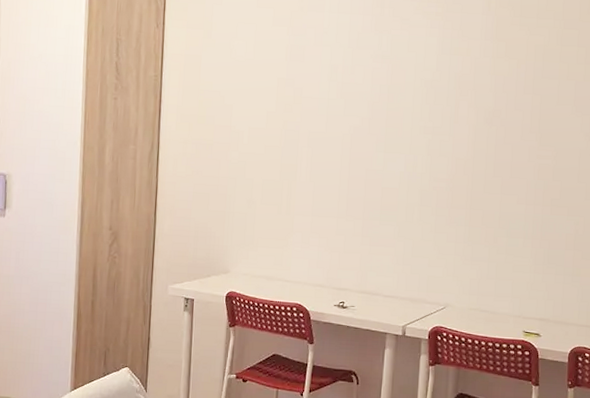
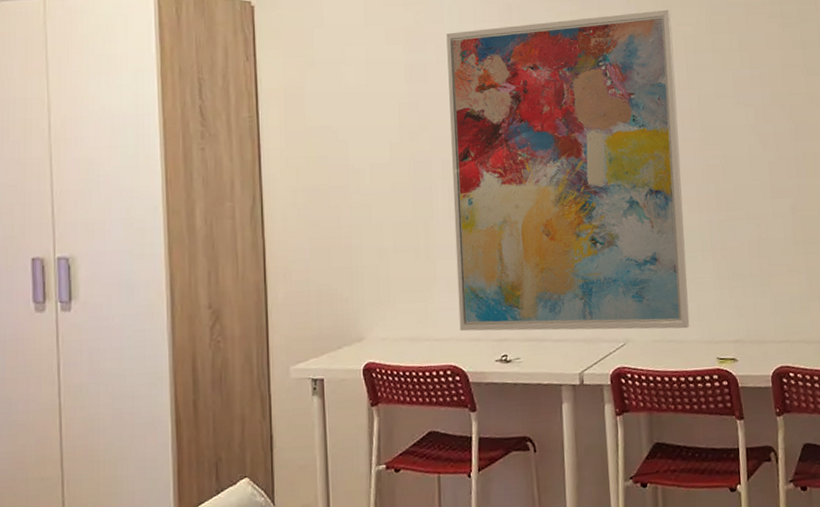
wall art: none [307,18,527,303] -> present [446,9,690,332]

